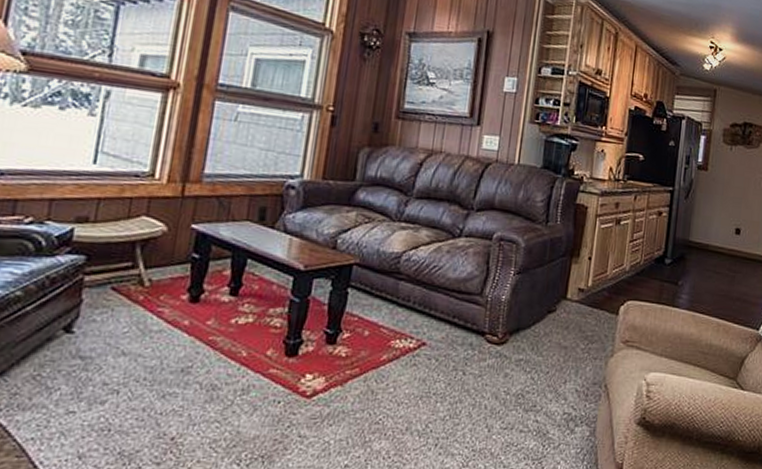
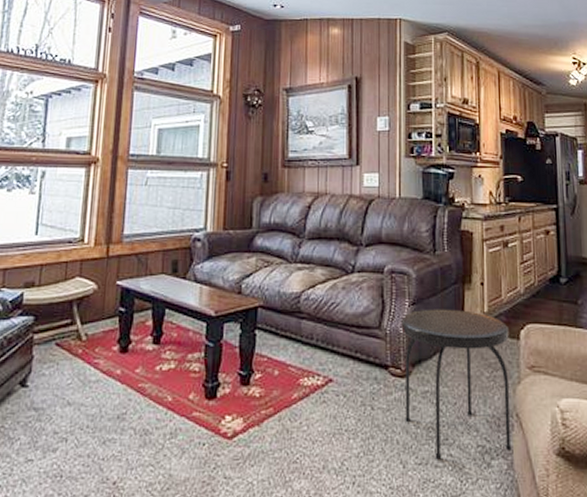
side table: none [495,279,610,425] -> present [401,309,512,460]

